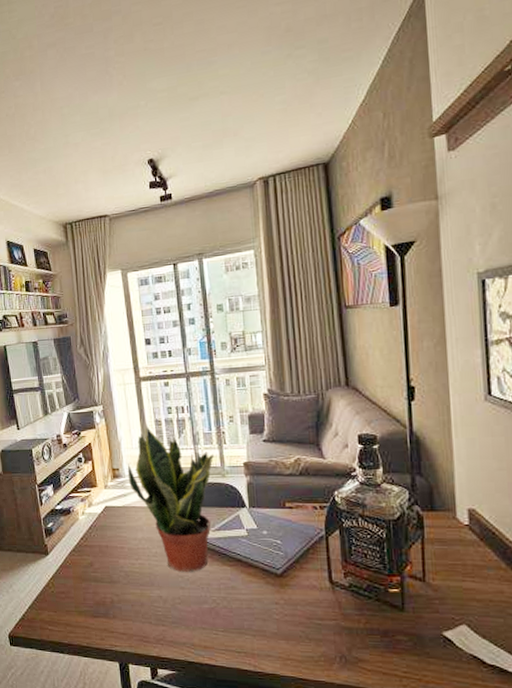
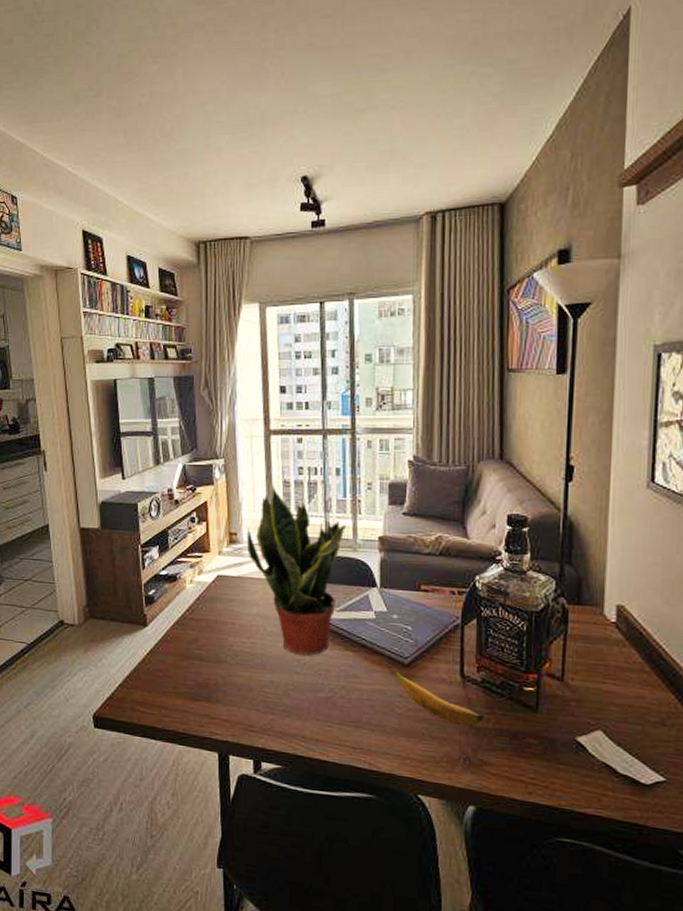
banana: none [267,580,355,628] -> present [392,669,485,727]

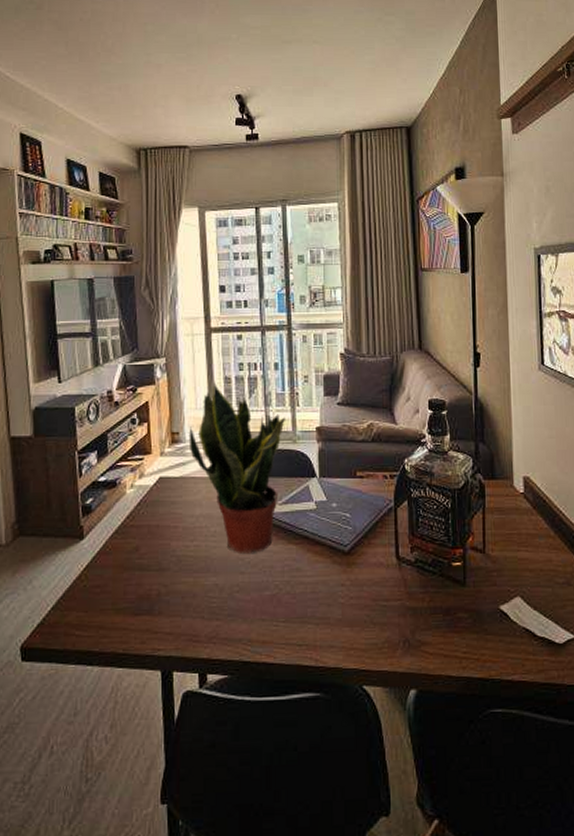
banana: present [392,669,485,727] -> none [334,558,420,609]

